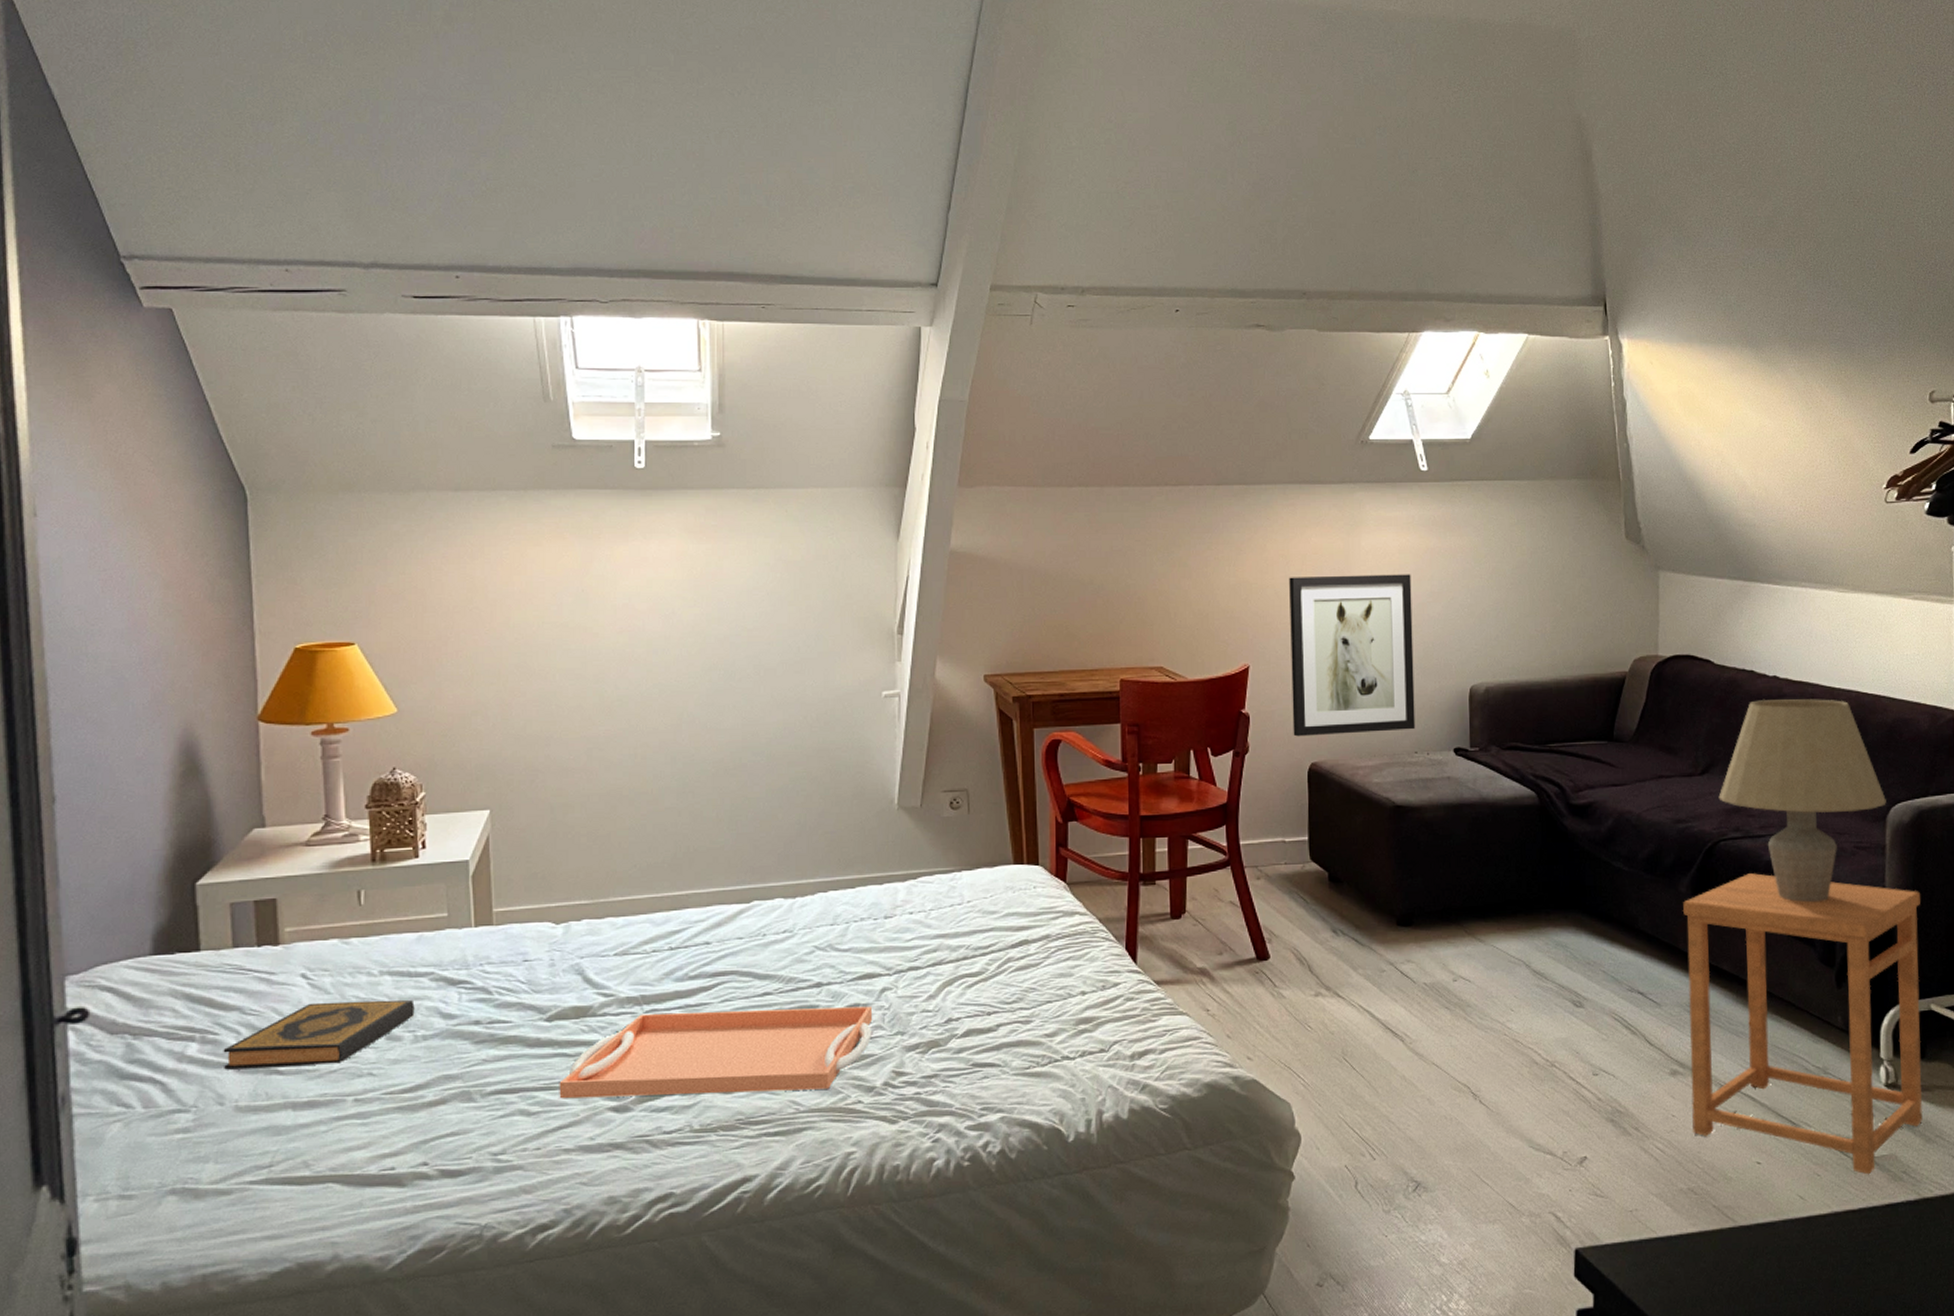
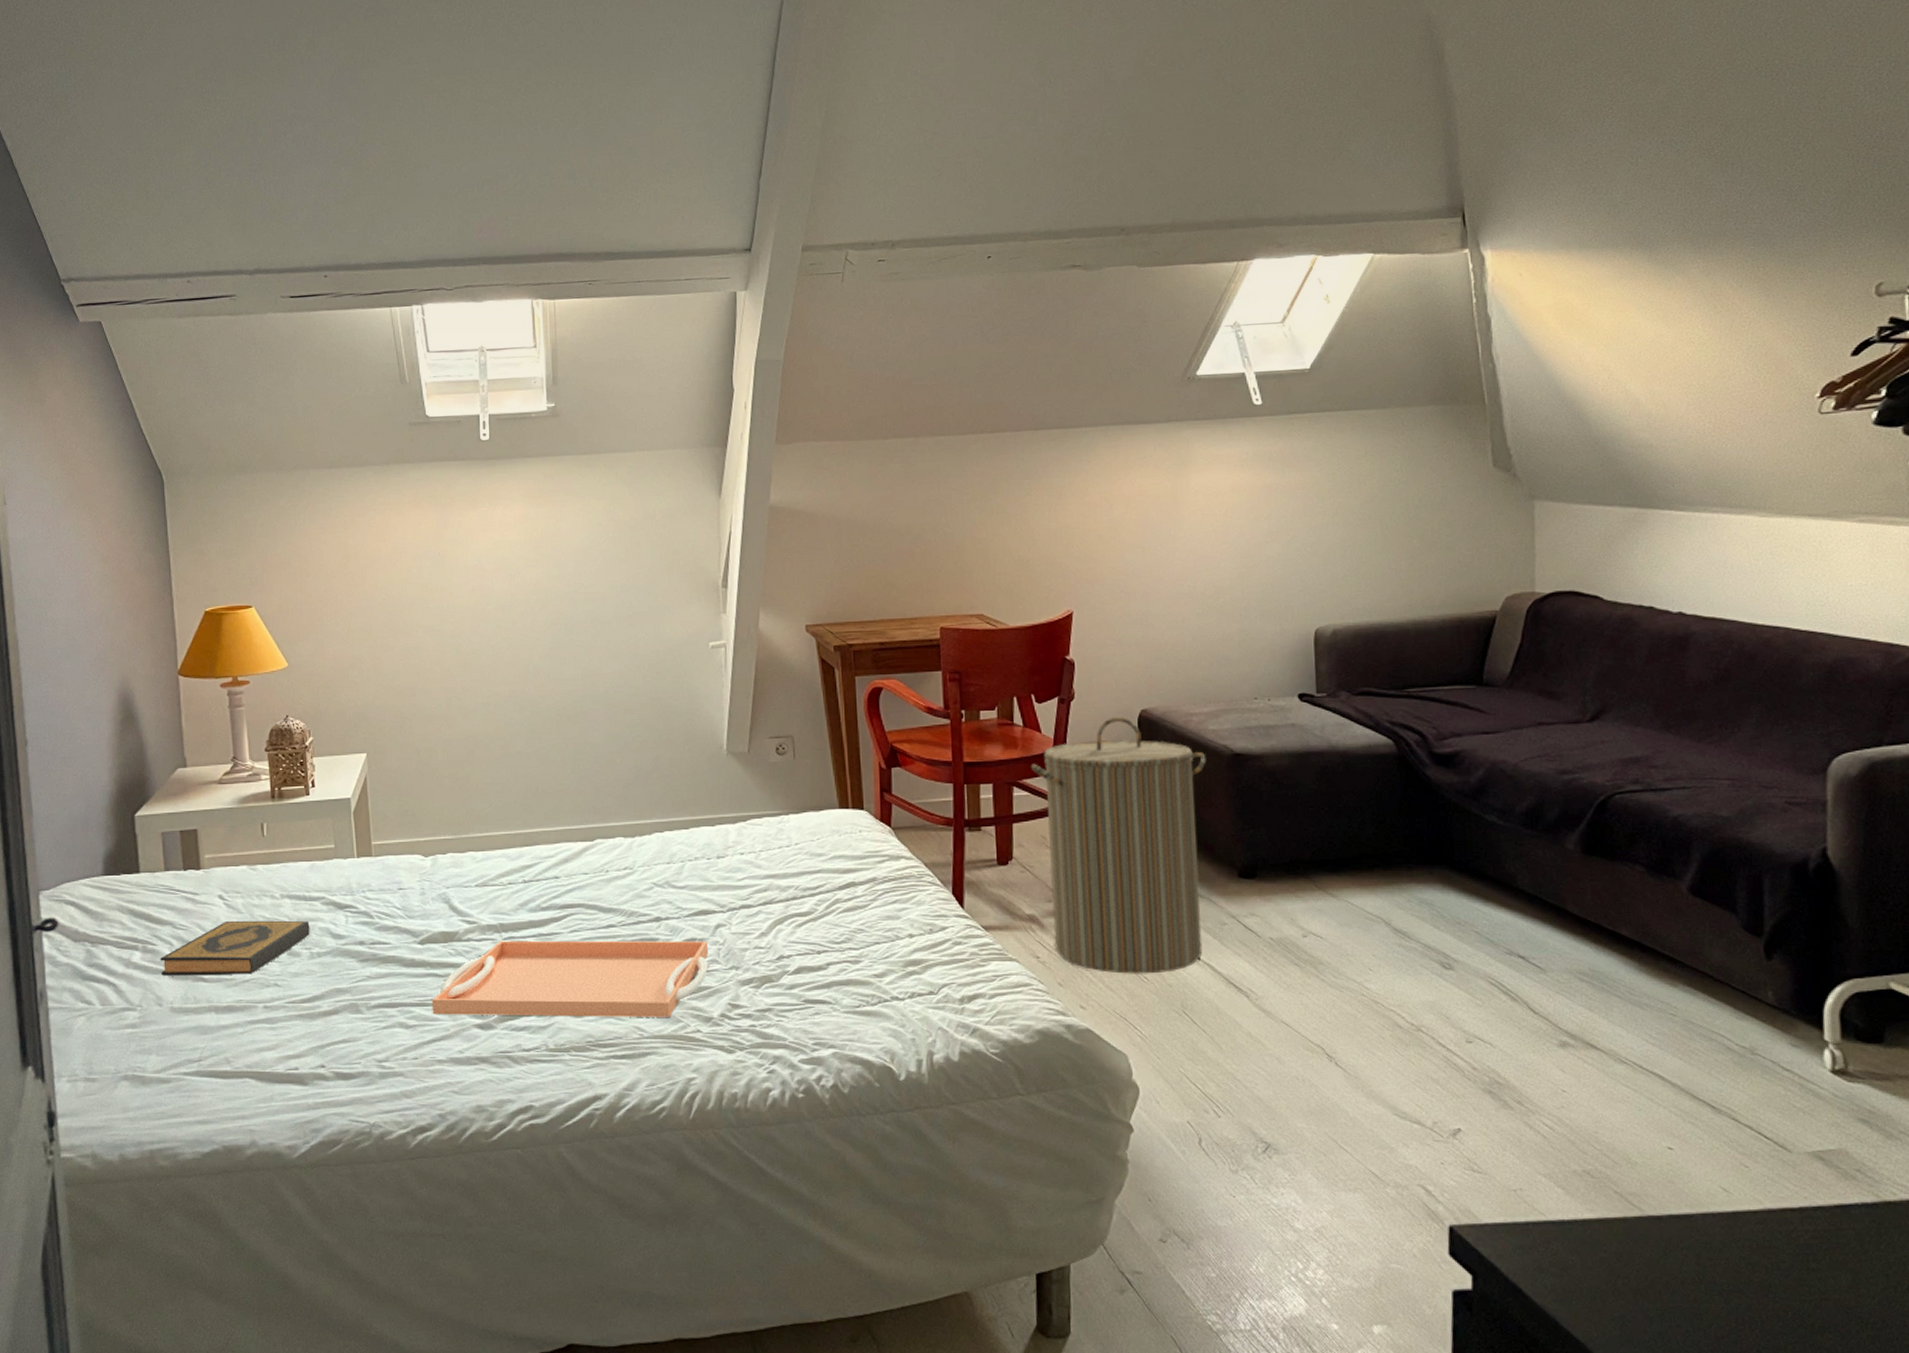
laundry hamper: none [1205,770,1370,1024] -> present [1030,717,1207,974]
wall art: present [1289,574,1416,737] -> none [1113,513,1255,683]
side table: present [1682,873,1923,1175] -> none [1570,830,1881,1171]
table lamp: present [1718,699,1886,903] -> none [1612,637,1827,864]

